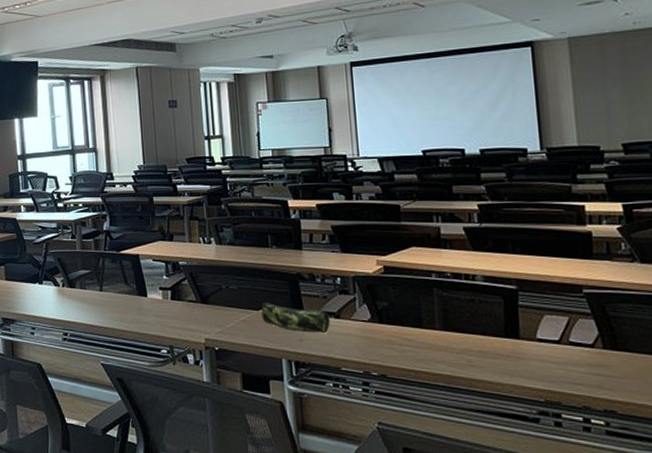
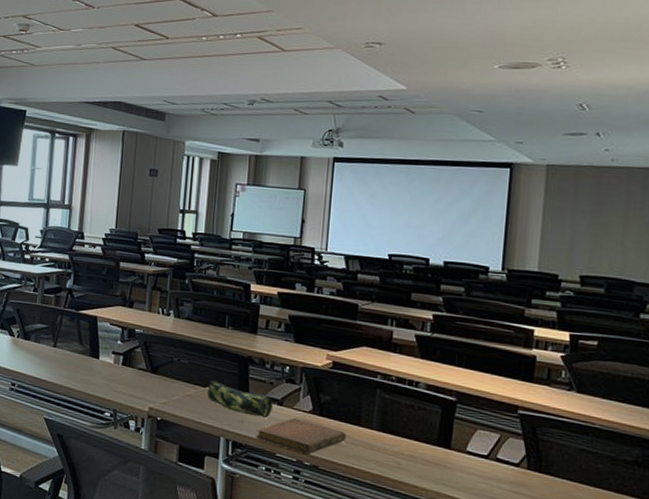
notebook: none [317,328,411,364] -> present [256,417,346,454]

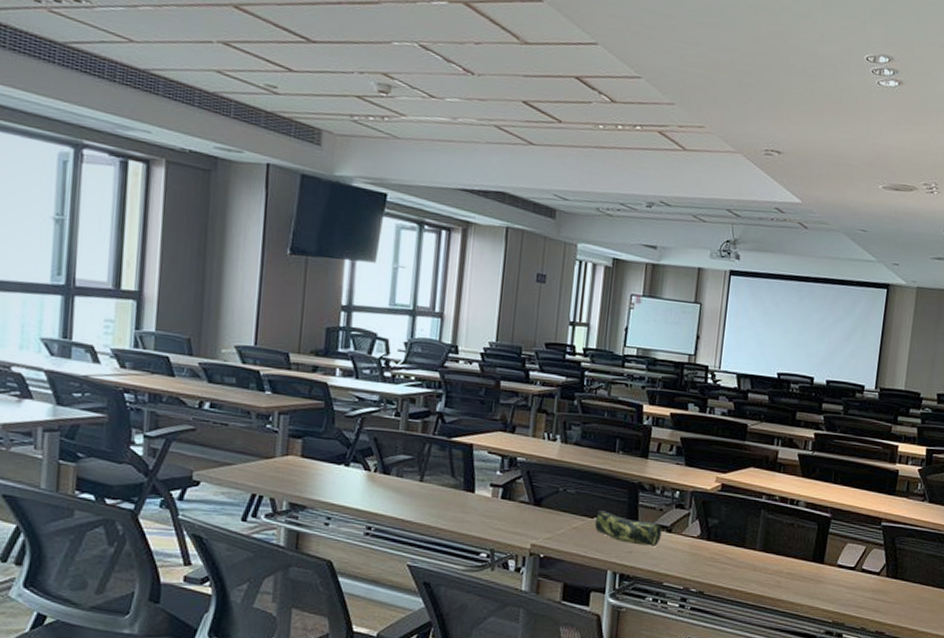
notebook: present [256,417,346,454] -> none [644,544,732,580]

